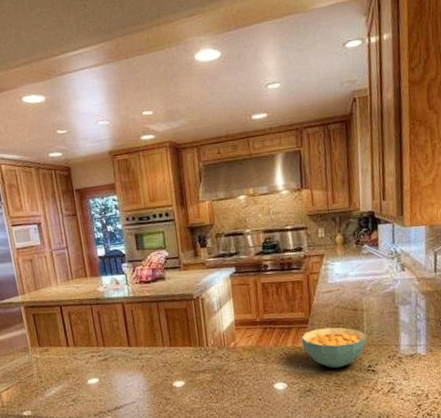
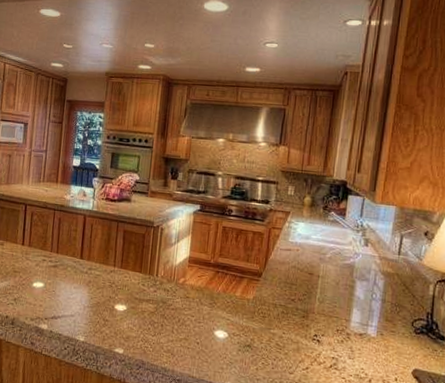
cereal bowl: present [301,327,366,369] -> none [251,284,317,330]

